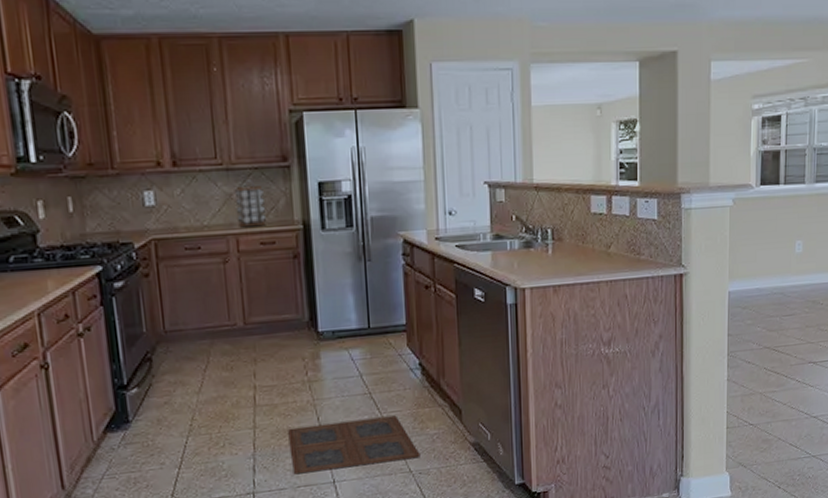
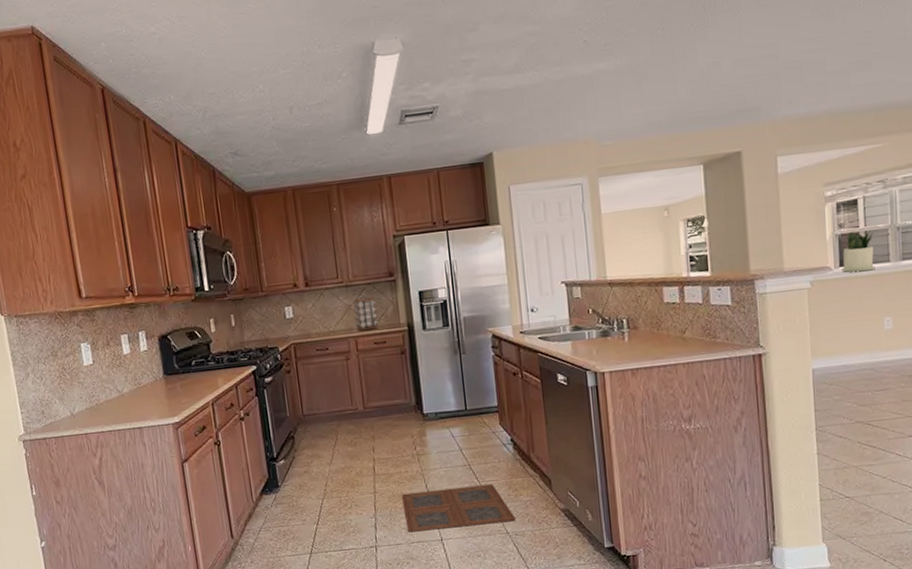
planter: none [761,148,793,193] -> present [840,230,876,273]

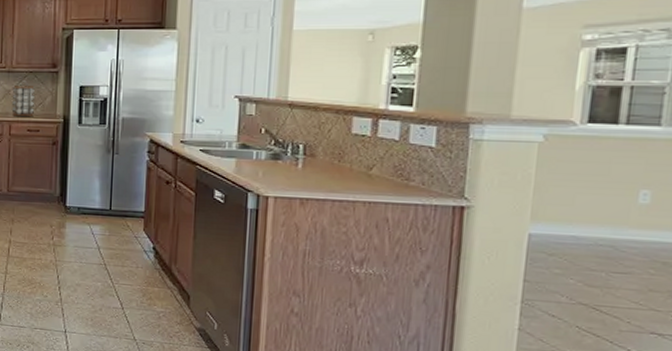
floor mat: present [402,484,516,532] -> none [32,279,146,329]
planter: present [840,230,876,273] -> none [588,84,644,133]

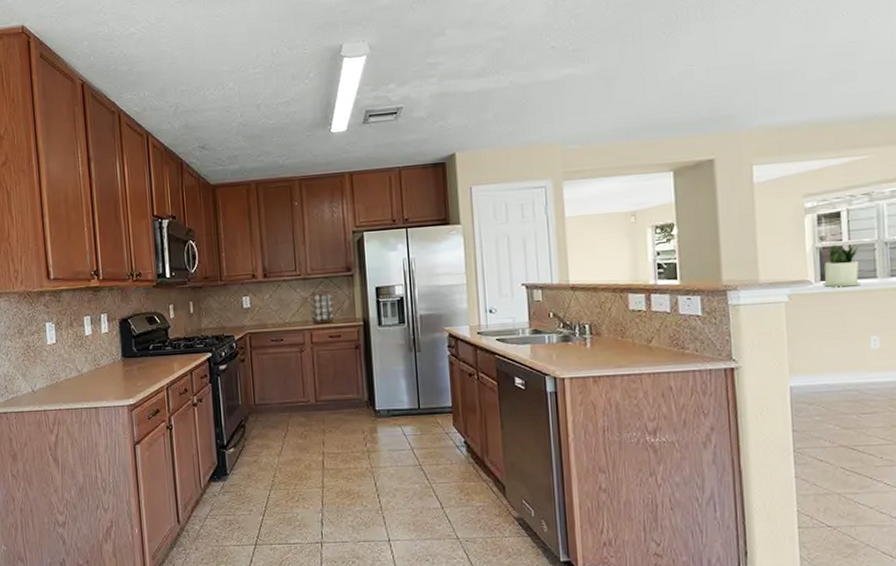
planter: none [588,84,644,133] -> present [821,244,861,288]

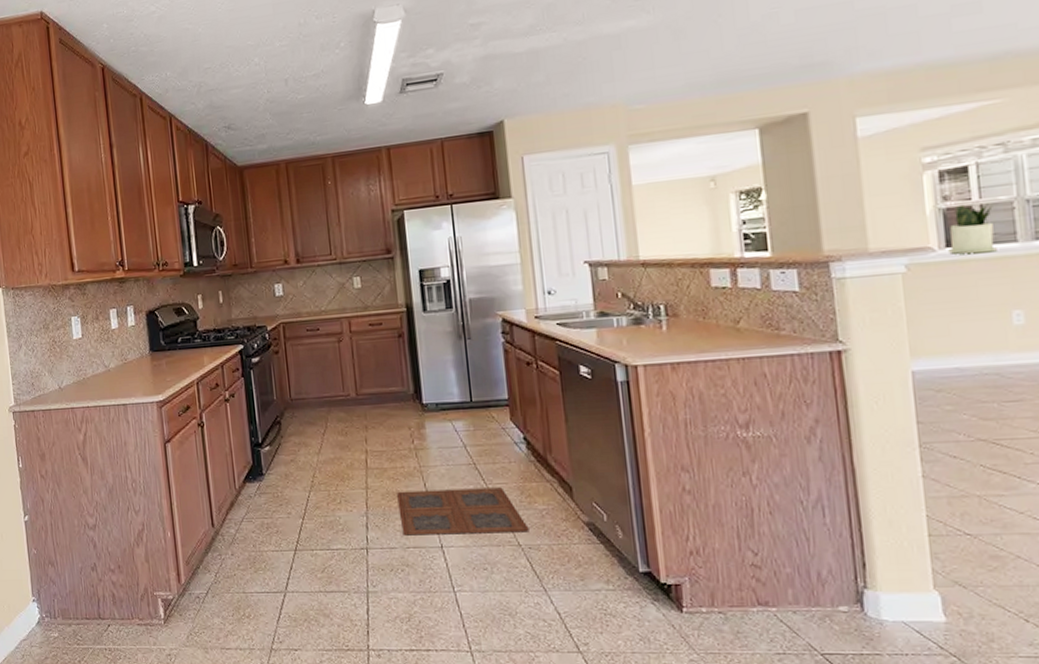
spice rack: present [310,286,334,324] -> none [347,271,373,312]
floor mat: none [350,486,467,531] -> present [397,487,529,536]

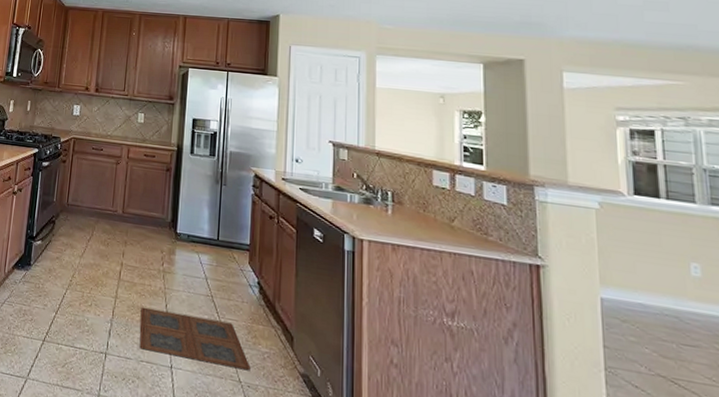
planter: present [946,203,997,255] -> none [634,161,678,208]

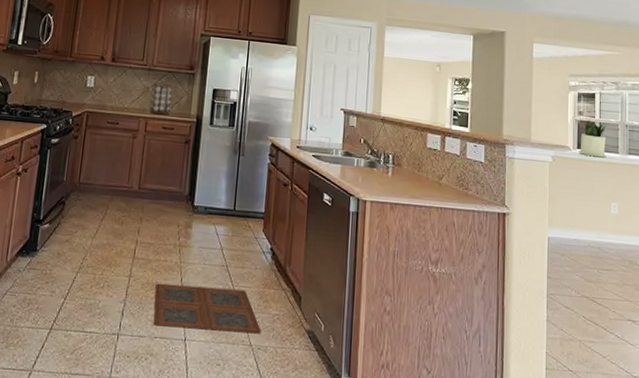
spice rack: none [131,109,153,143] -> present [150,79,172,115]
planter: none [634,161,678,208] -> present [577,120,607,158]

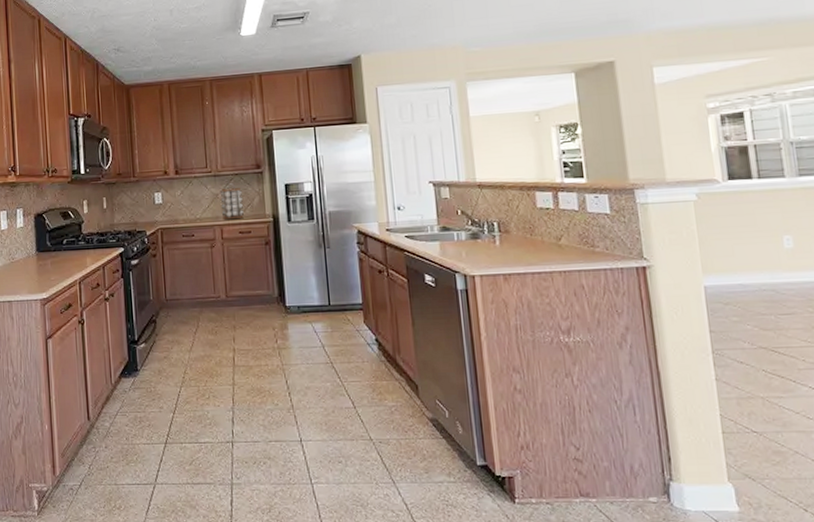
floor mat: present [153,283,261,333] -> none [261,385,380,430]
planter: present [577,120,607,158] -> none [729,144,769,187]

